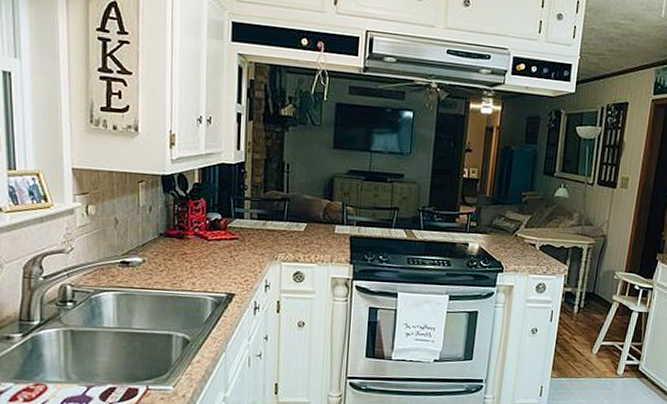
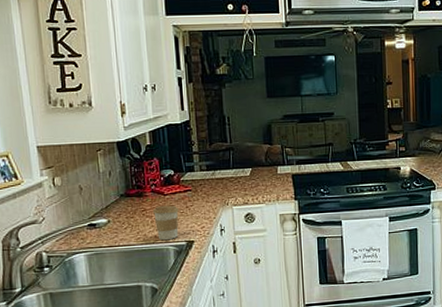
coffee cup: none [194,251,222,290] -> present [153,205,179,241]

